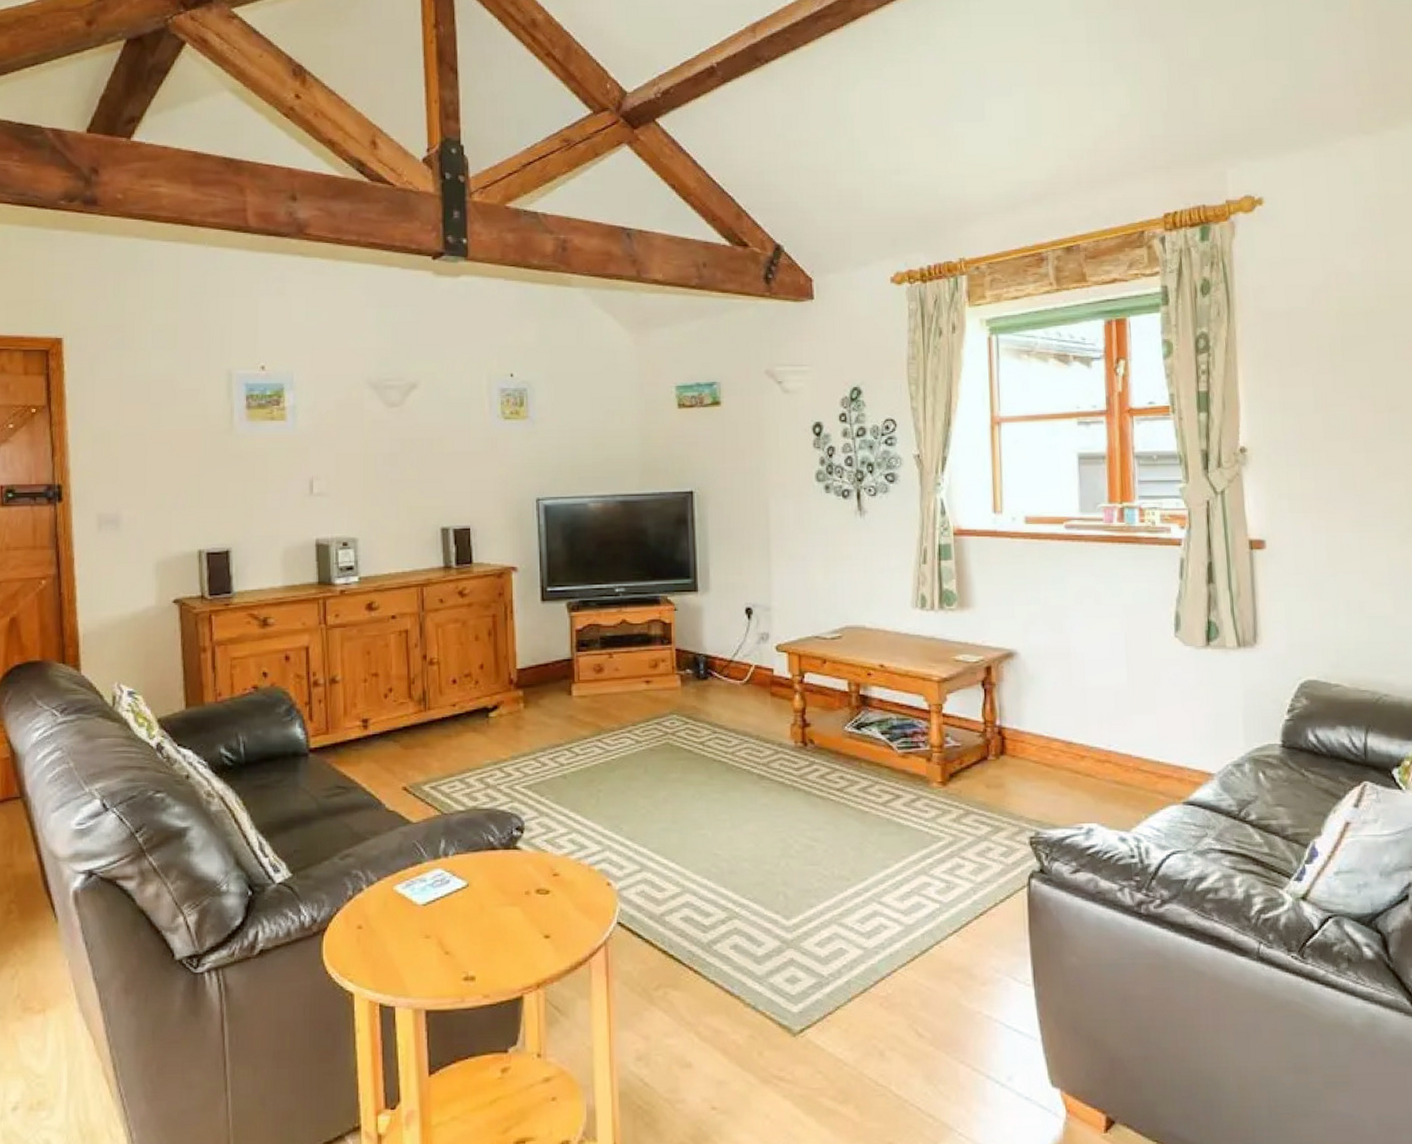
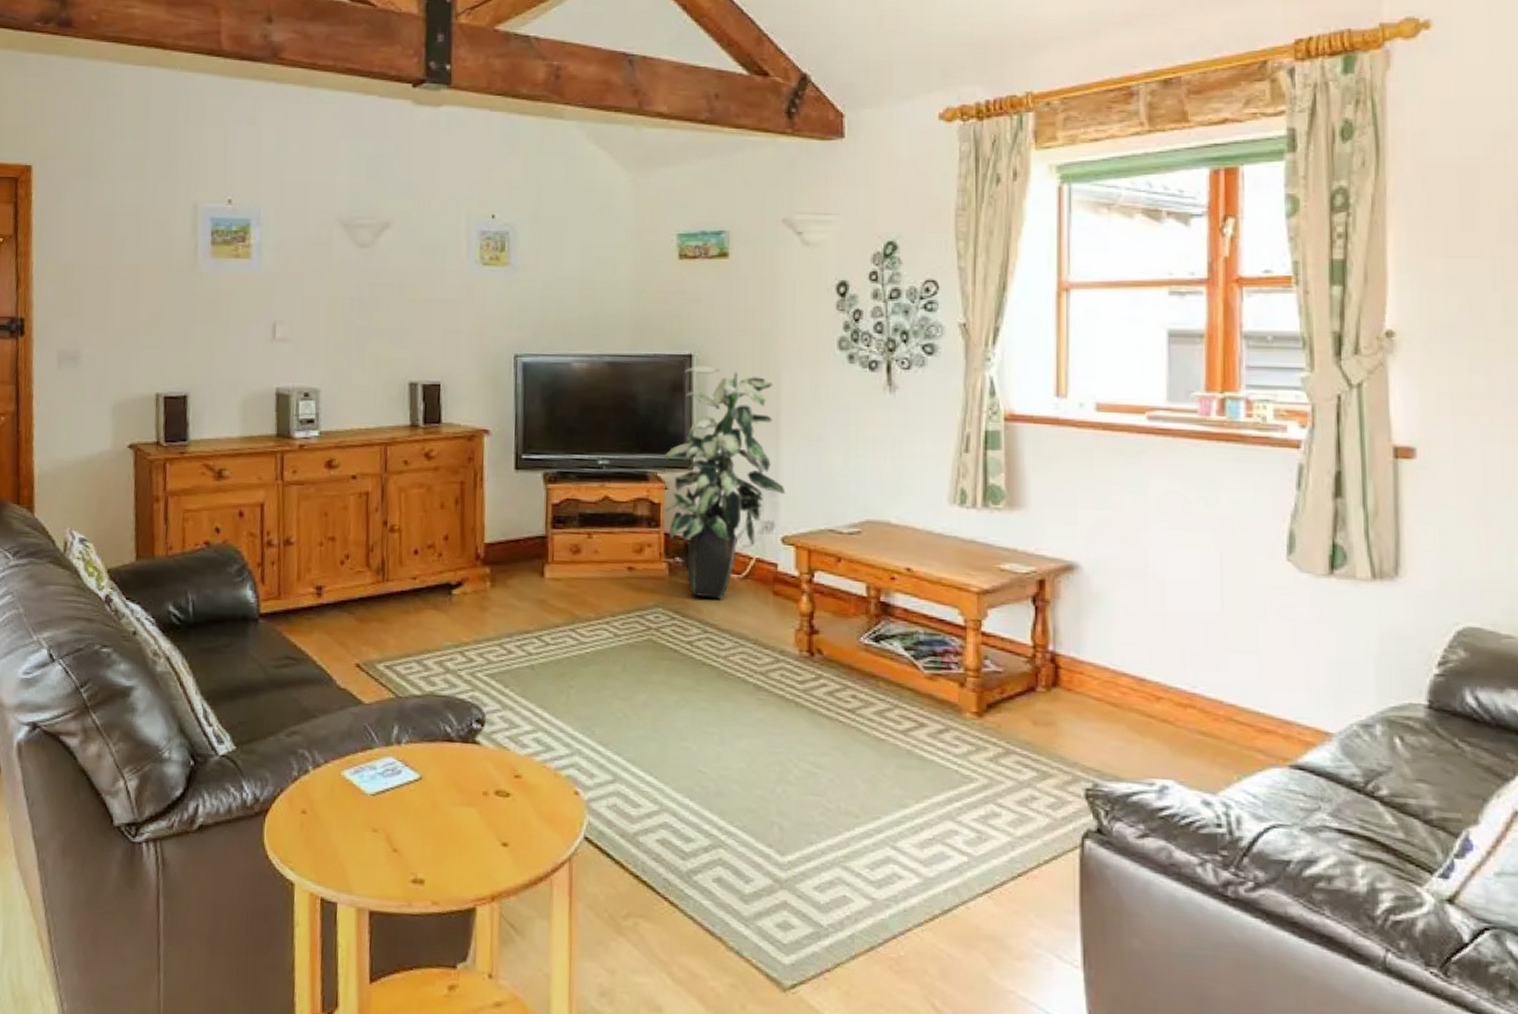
indoor plant: none [672,501,778,703] -> present [662,366,786,599]

